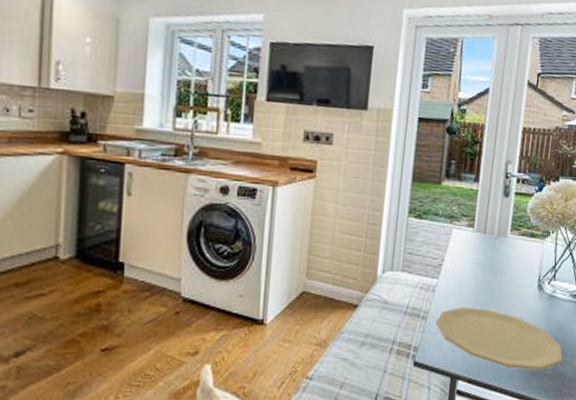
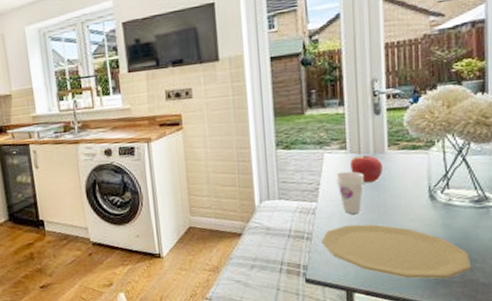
cup: none [459,250,486,296] -> present [336,171,364,214]
apple: none [474,236,503,266] -> present [350,155,383,183]

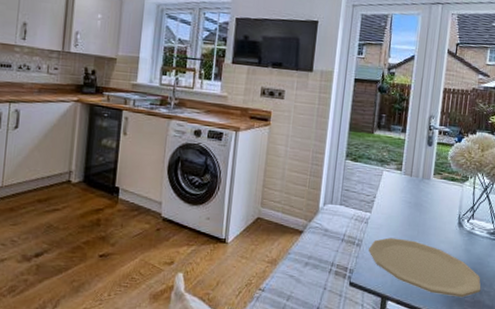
cup: present [336,171,364,214] -> none [389,189,412,229]
apple: present [350,155,383,183] -> none [402,178,427,204]

